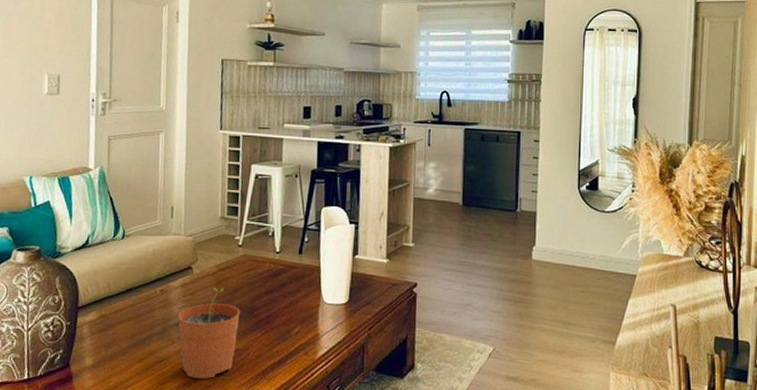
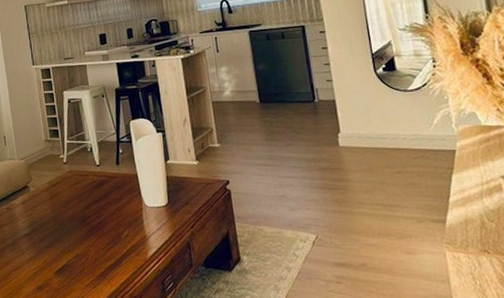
plant pot: present [177,287,240,379] -> none [23,201,76,283]

